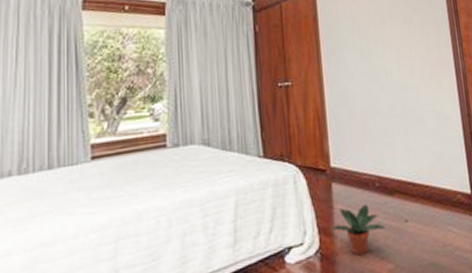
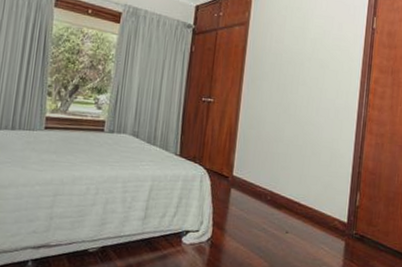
potted plant: present [332,205,387,256] -> none [224,210,269,251]

